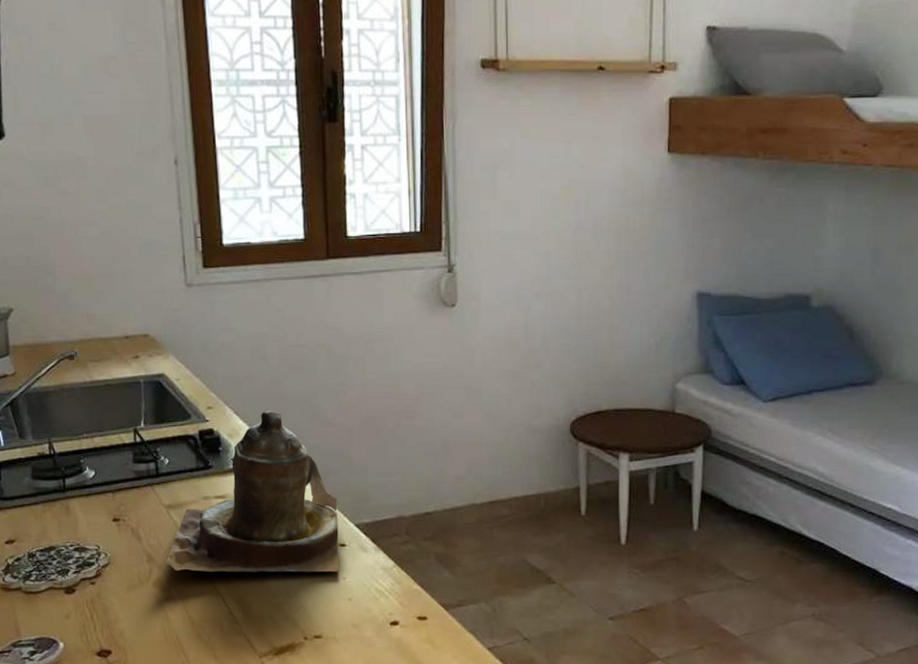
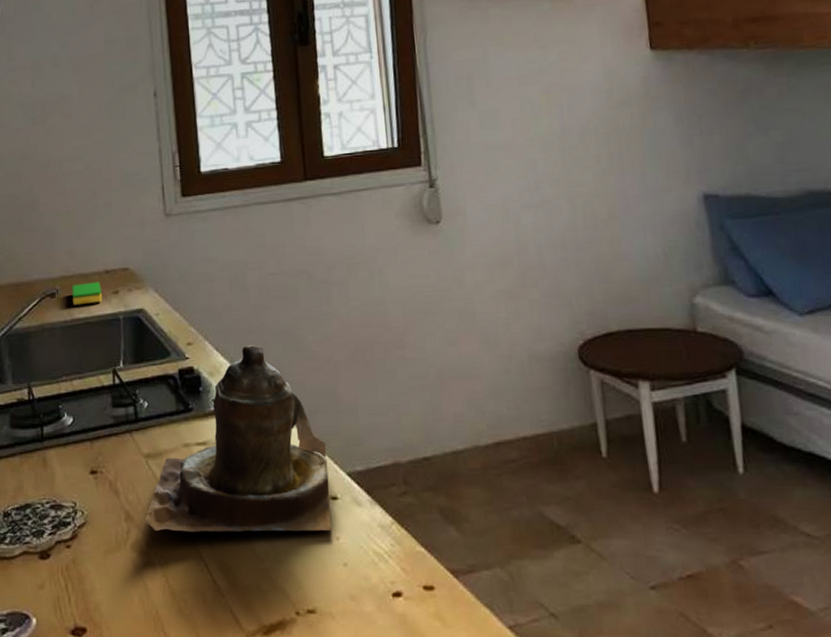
dish sponge: none [91,346,123,368] -> present [72,281,103,305]

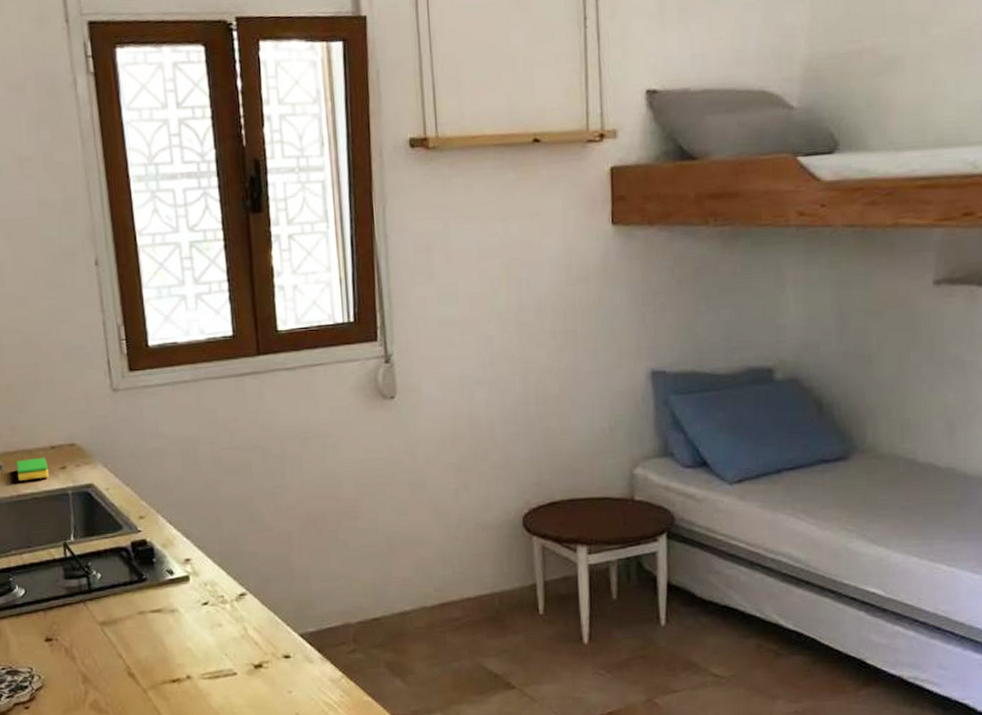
teapot: present [144,345,331,532] -> none [102,517,284,691]

